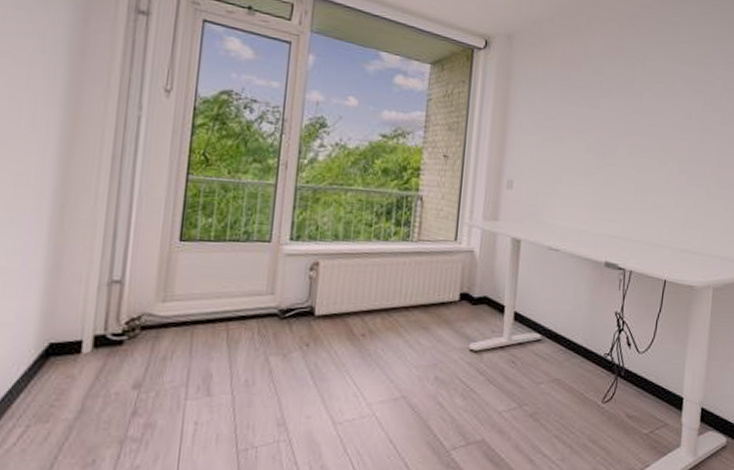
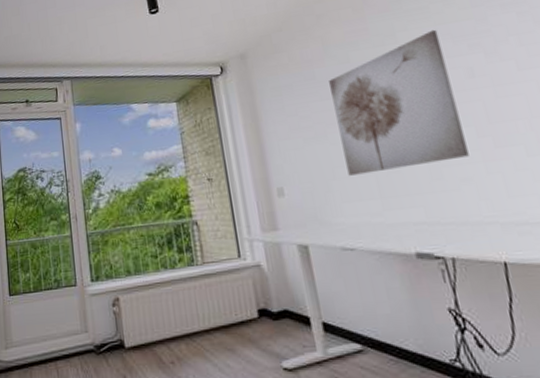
wall art: none [572,66,677,188] -> present [329,29,469,176]

